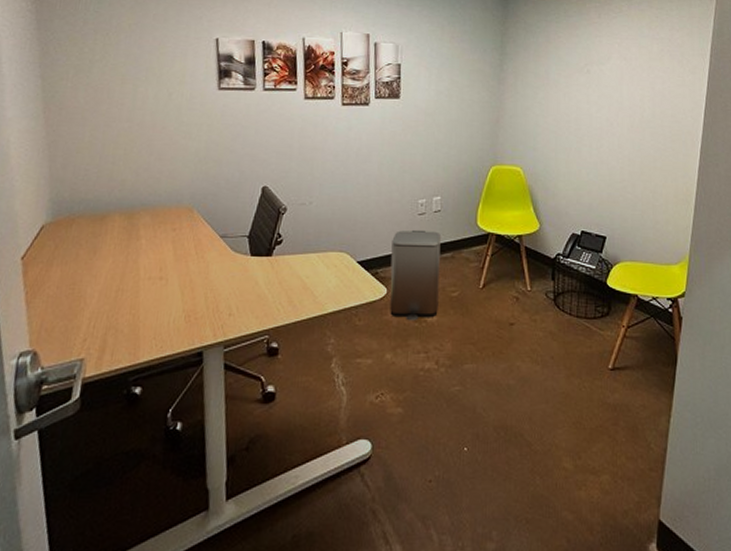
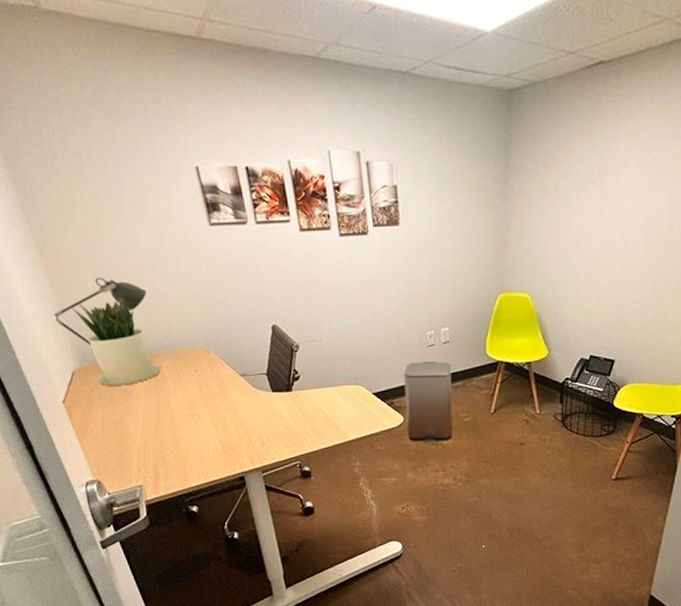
desk lamp: none [39,131,142,199] -> present [54,277,147,345]
planter: none [61,152,139,242] -> present [72,297,162,386]

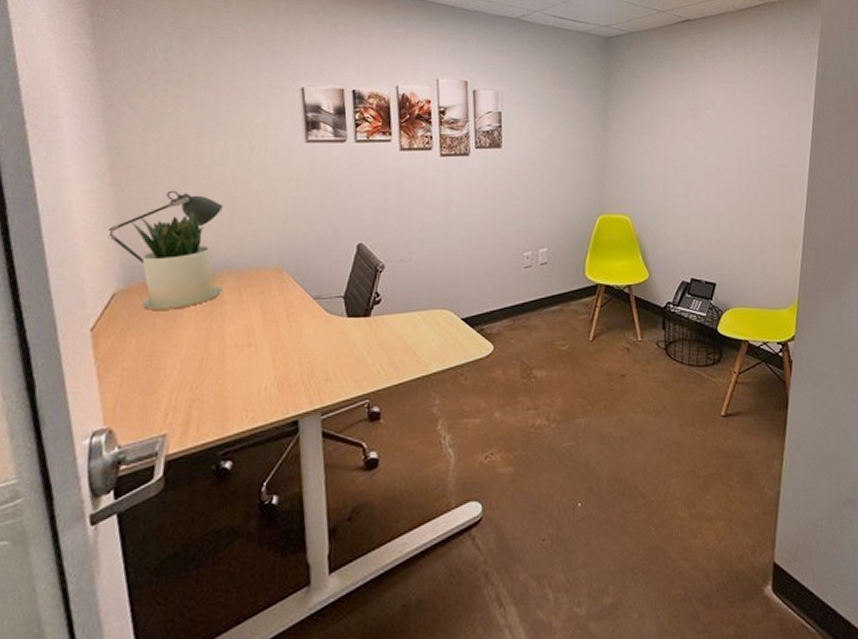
pedal bin: present [404,361,453,444] -> none [496,283,548,377]

